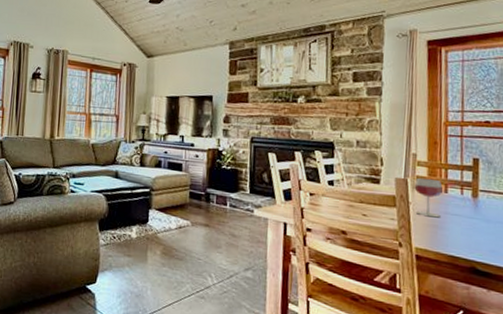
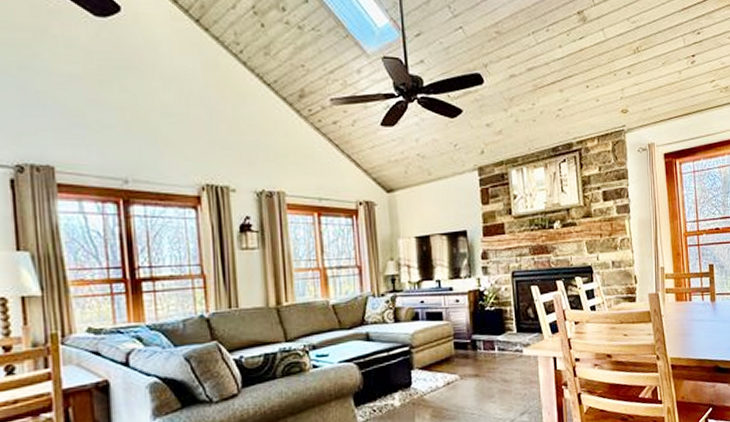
wineglass: present [414,177,443,218] -> none [665,289,688,327]

